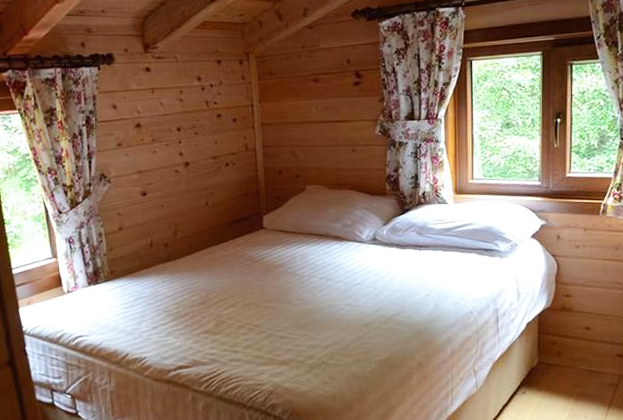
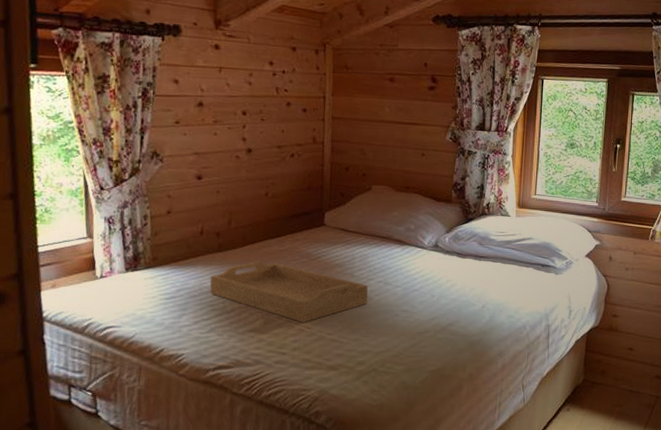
serving tray: none [163,267,312,322] -> present [210,261,368,323]

